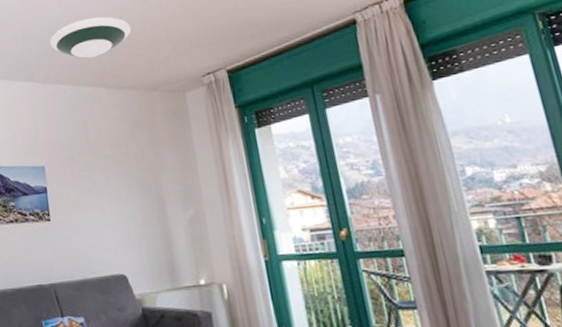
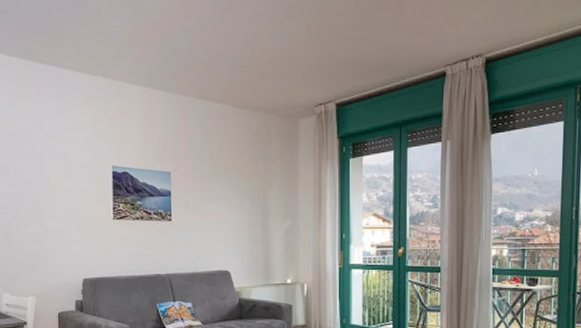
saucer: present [49,16,131,59] -> none [186,35,261,76]

